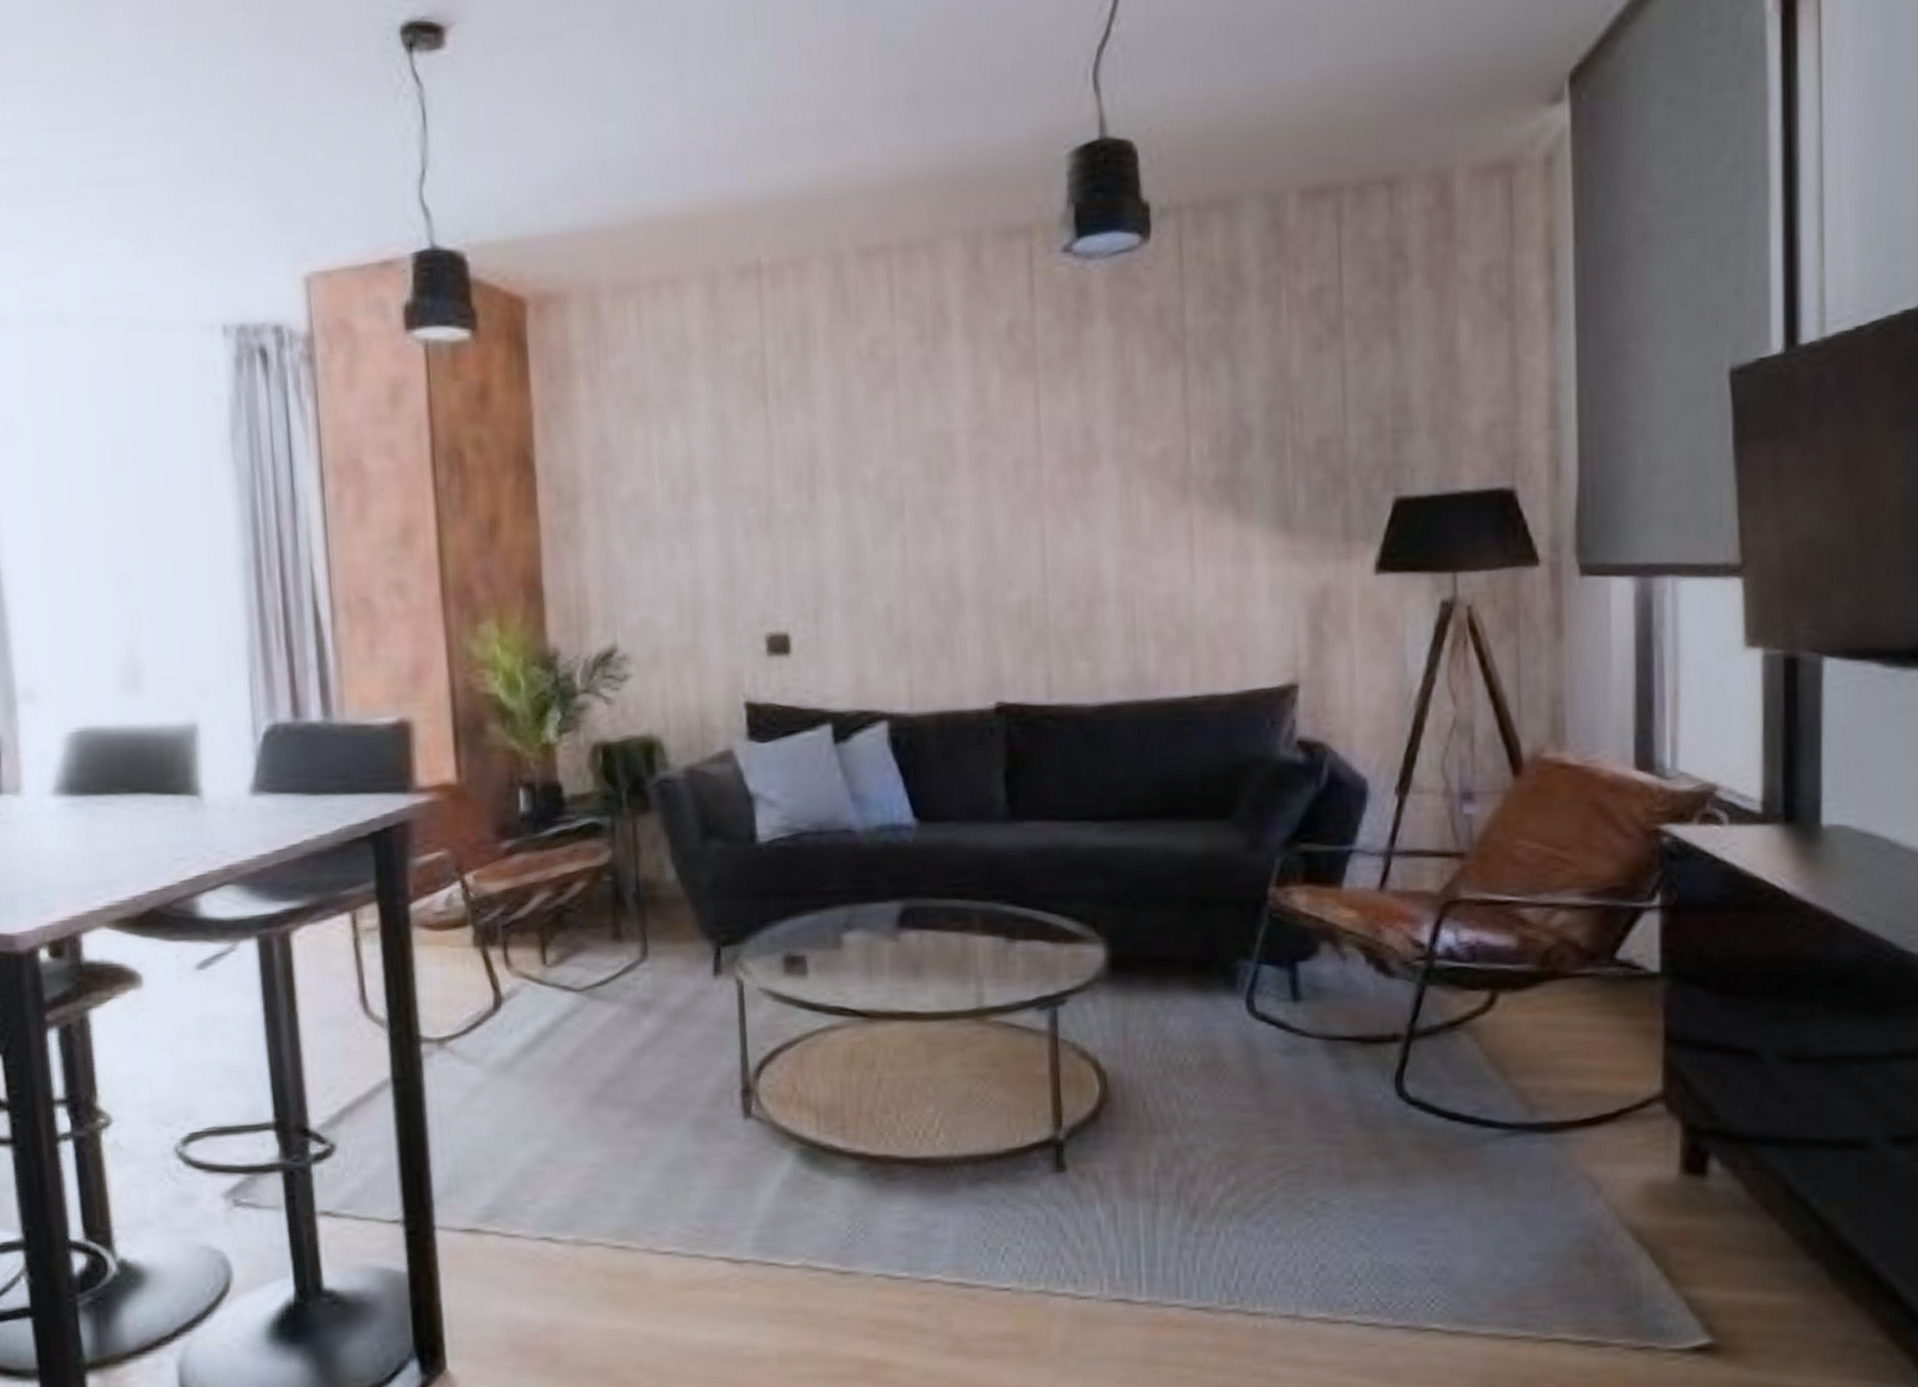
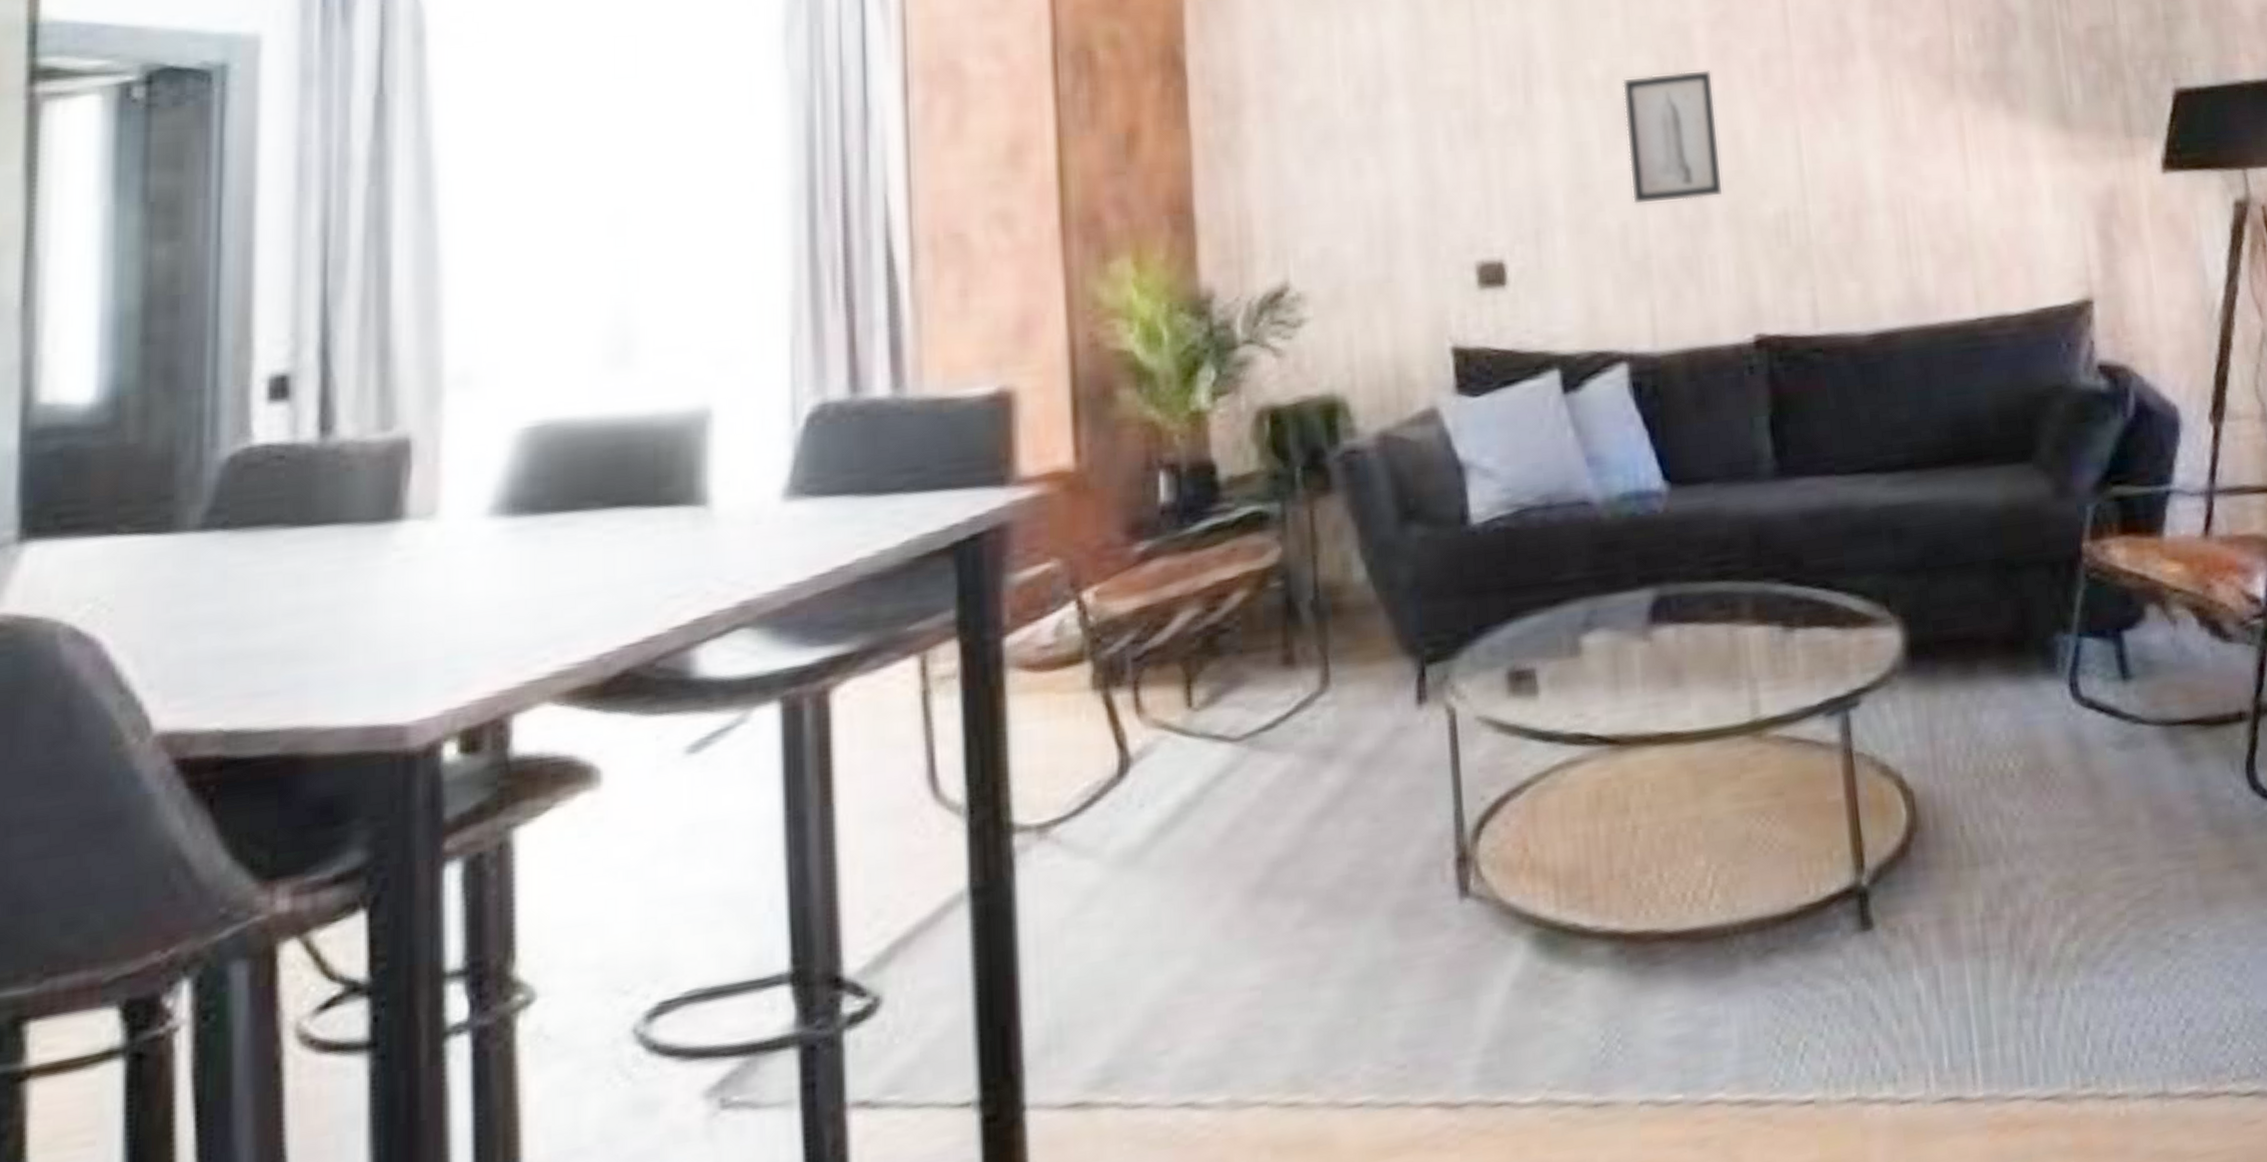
wall art: none [893,474,976,590] -> present [1622,69,1724,205]

